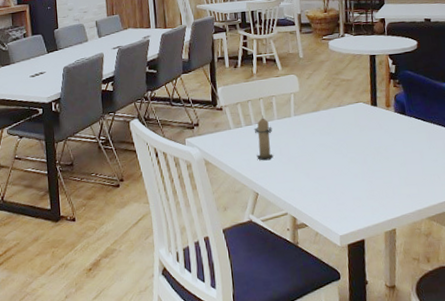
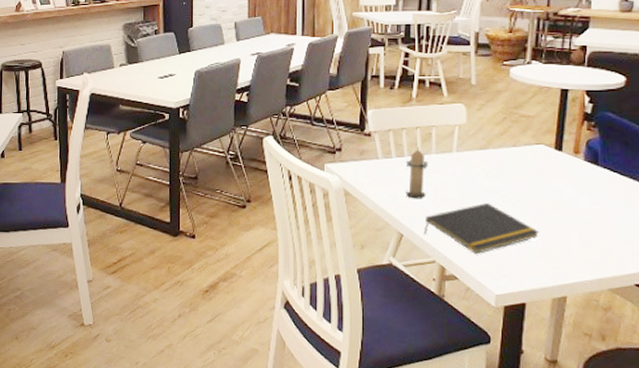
notepad: none [275,157,368,202] -> present [423,203,540,254]

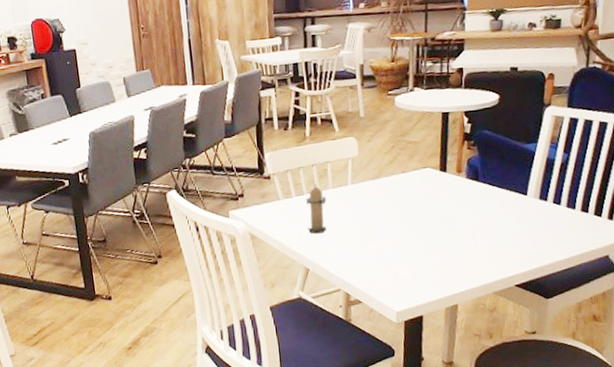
notepad: present [423,203,540,254] -> none [327,229,431,277]

